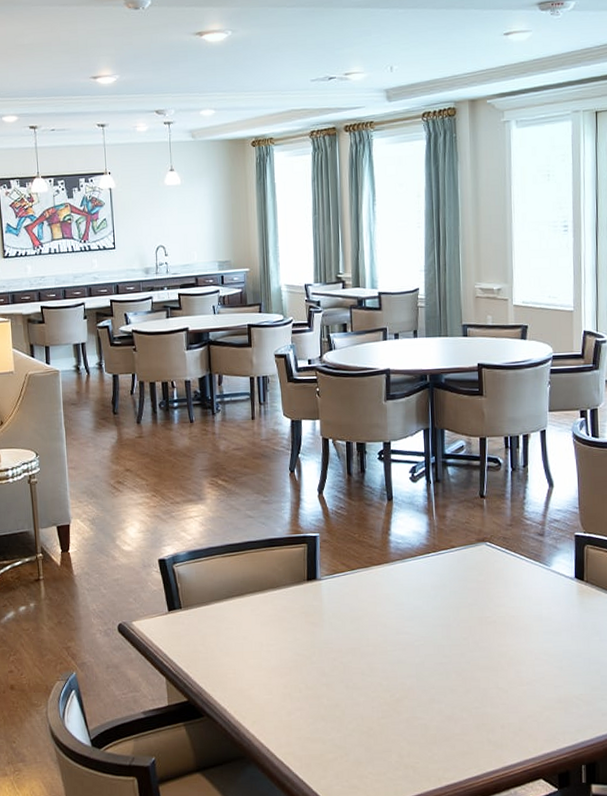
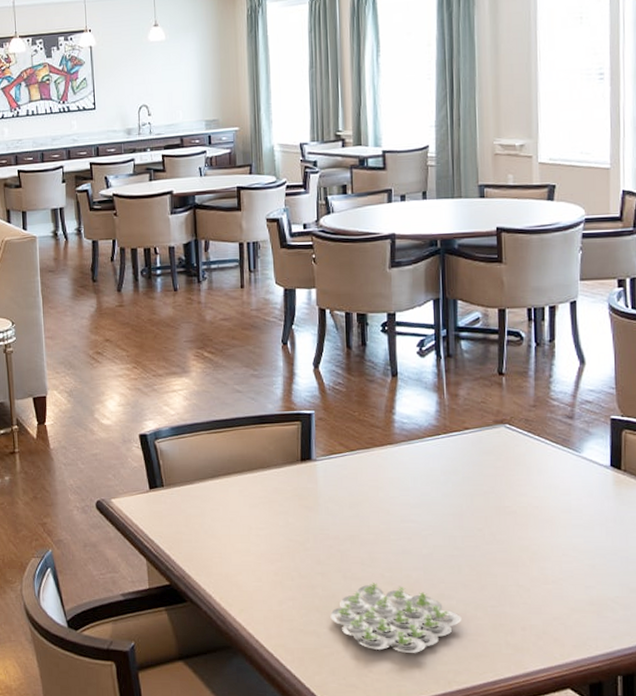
teacup: none [334,690,450,754] -> present [330,582,462,653]

